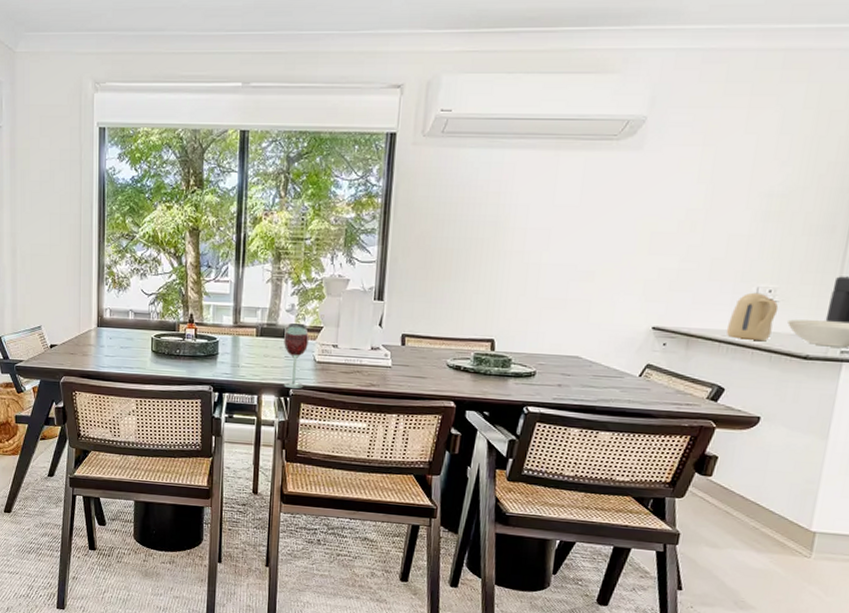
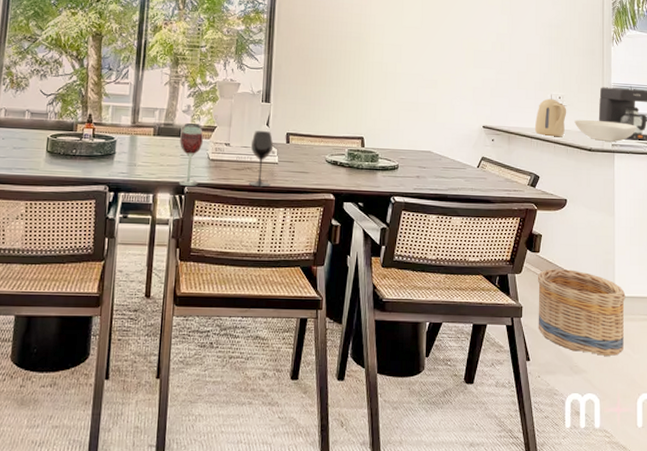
wineglass: none [359,332,387,391] -> present [249,131,274,186]
basket: none [697,495,827,596] -> present [537,269,626,356]

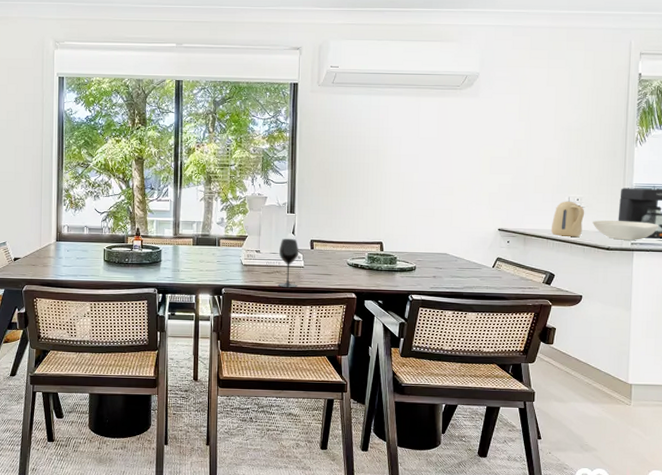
wineglass: present [178,122,204,187] -> none [216,233,237,289]
basket: present [537,269,626,356] -> none [550,359,639,437]

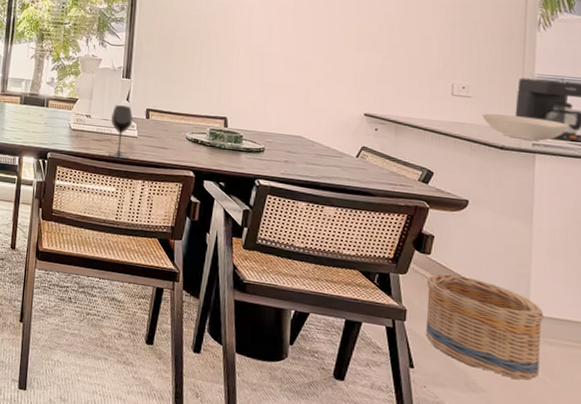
basket: none [550,359,639,437] -> present [425,273,544,380]
kettle: present [551,201,585,238] -> none [429,88,473,132]

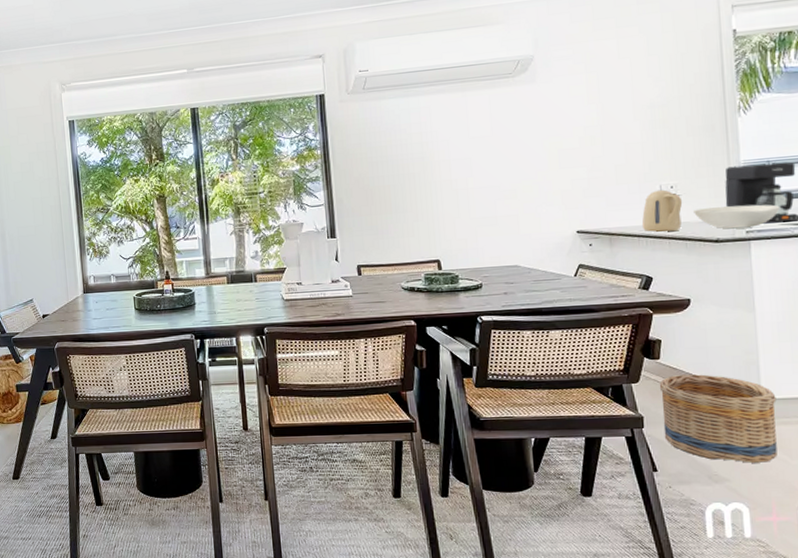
wineglass: present [109,105,133,159] -> none [322,266,347,320]
kettle: none [429,88,473,132] -> present [641,189,683,233]

